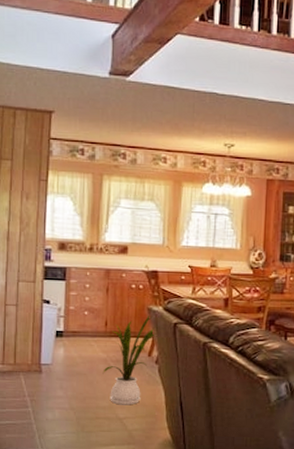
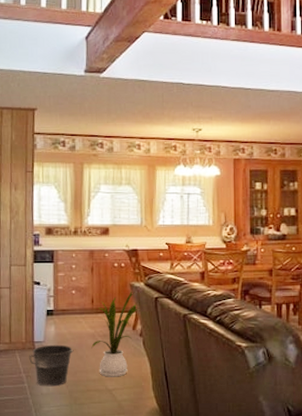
bucket: none [35,368,84,412] -> present [29,344,74,387]

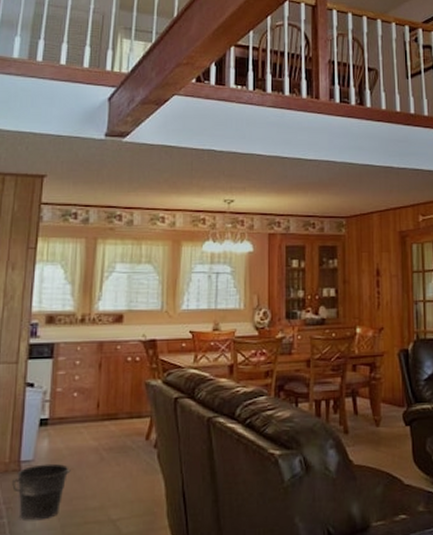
house plant: present [91,292,139,377] -> none [93,392,155,504]

